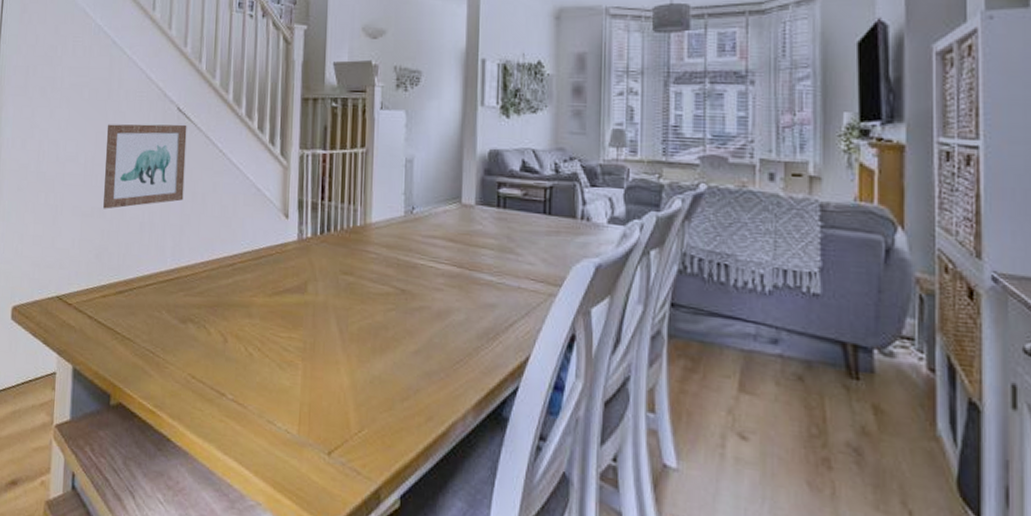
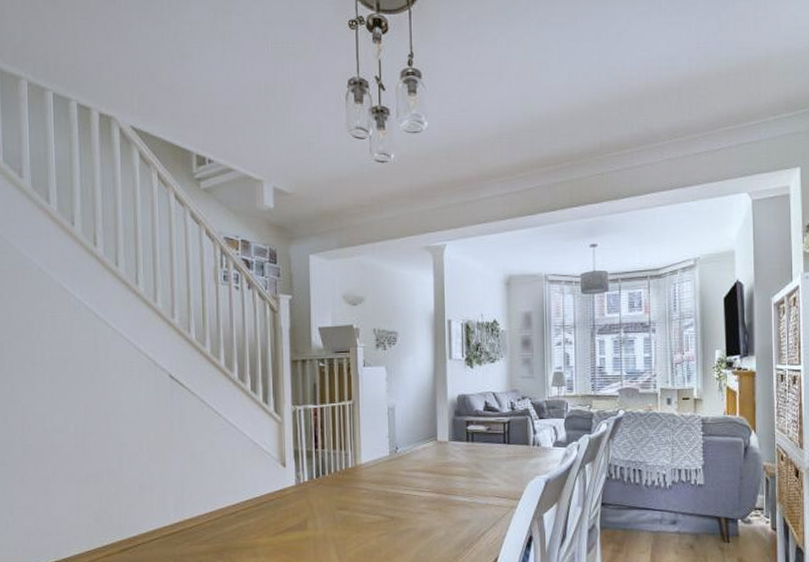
wall art: present [103,124,187,209] -> none [96,390,182,475]

